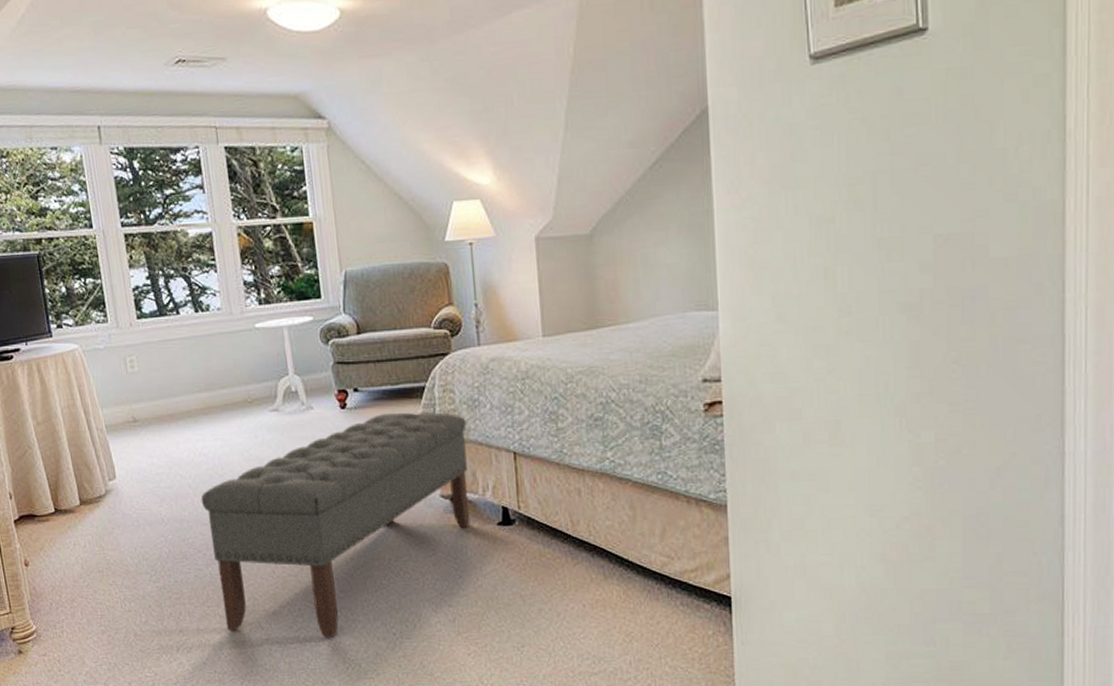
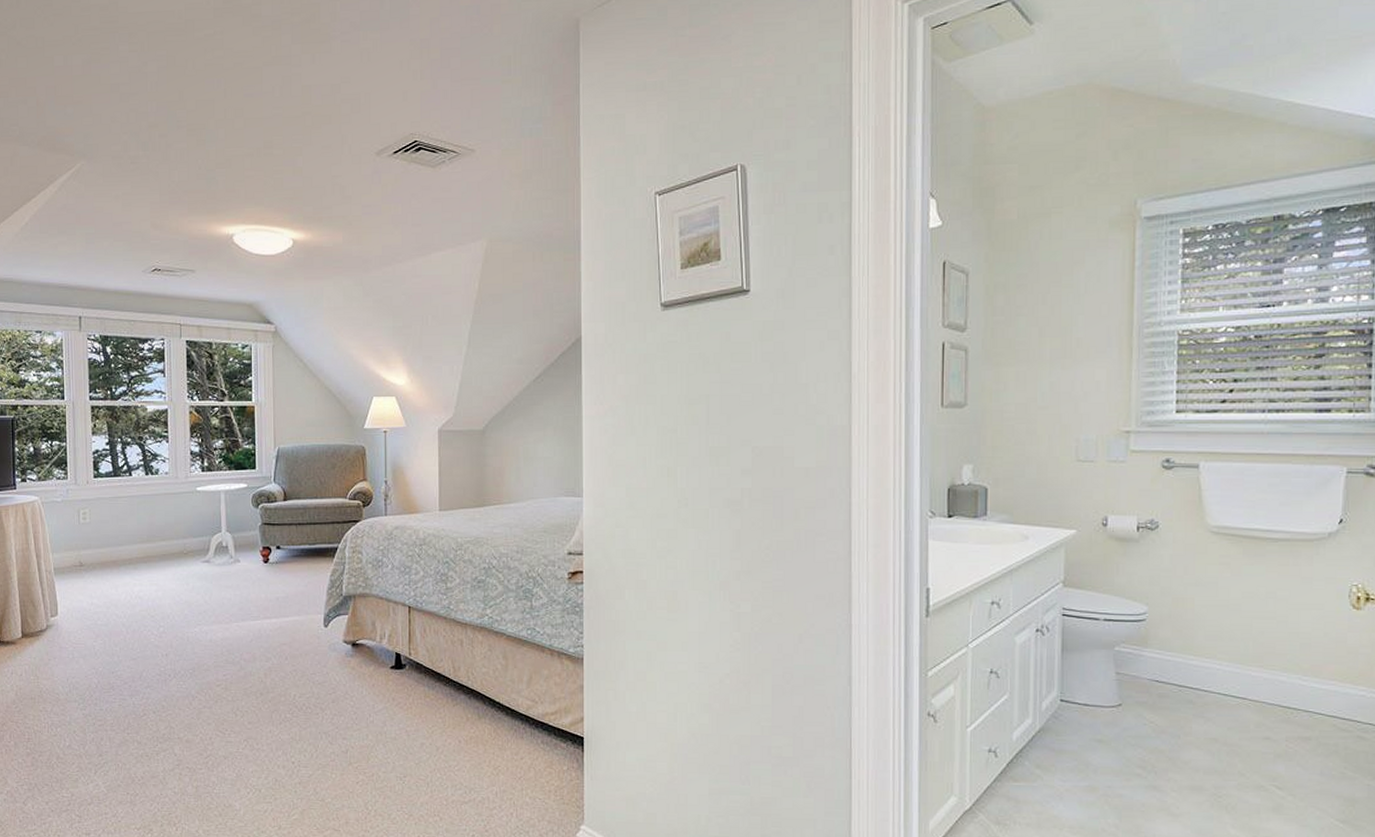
bench: present [200,412,471,639] -> none [132,569,370,766]

